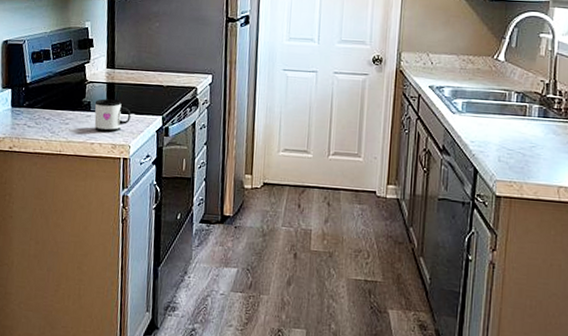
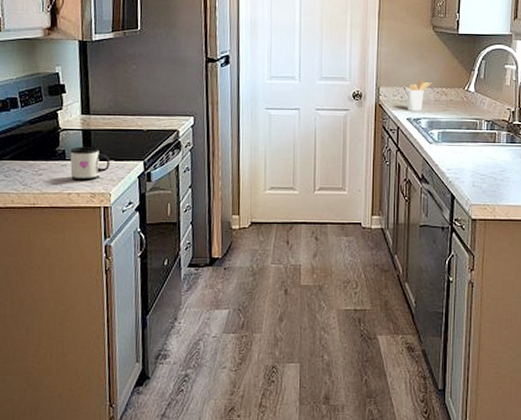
utensil holder: none [429,46,458,79] -> present [407,79,432,111]

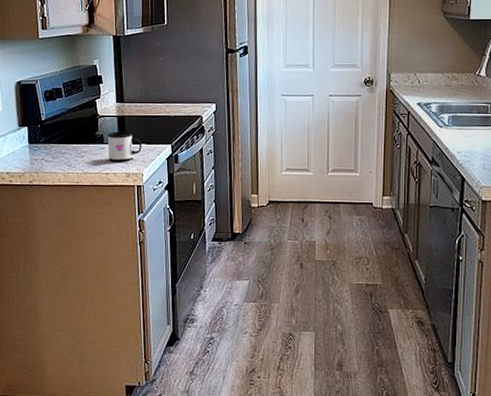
utensil holder: present [407,79,432,111] -> none [417,65,442,96]

